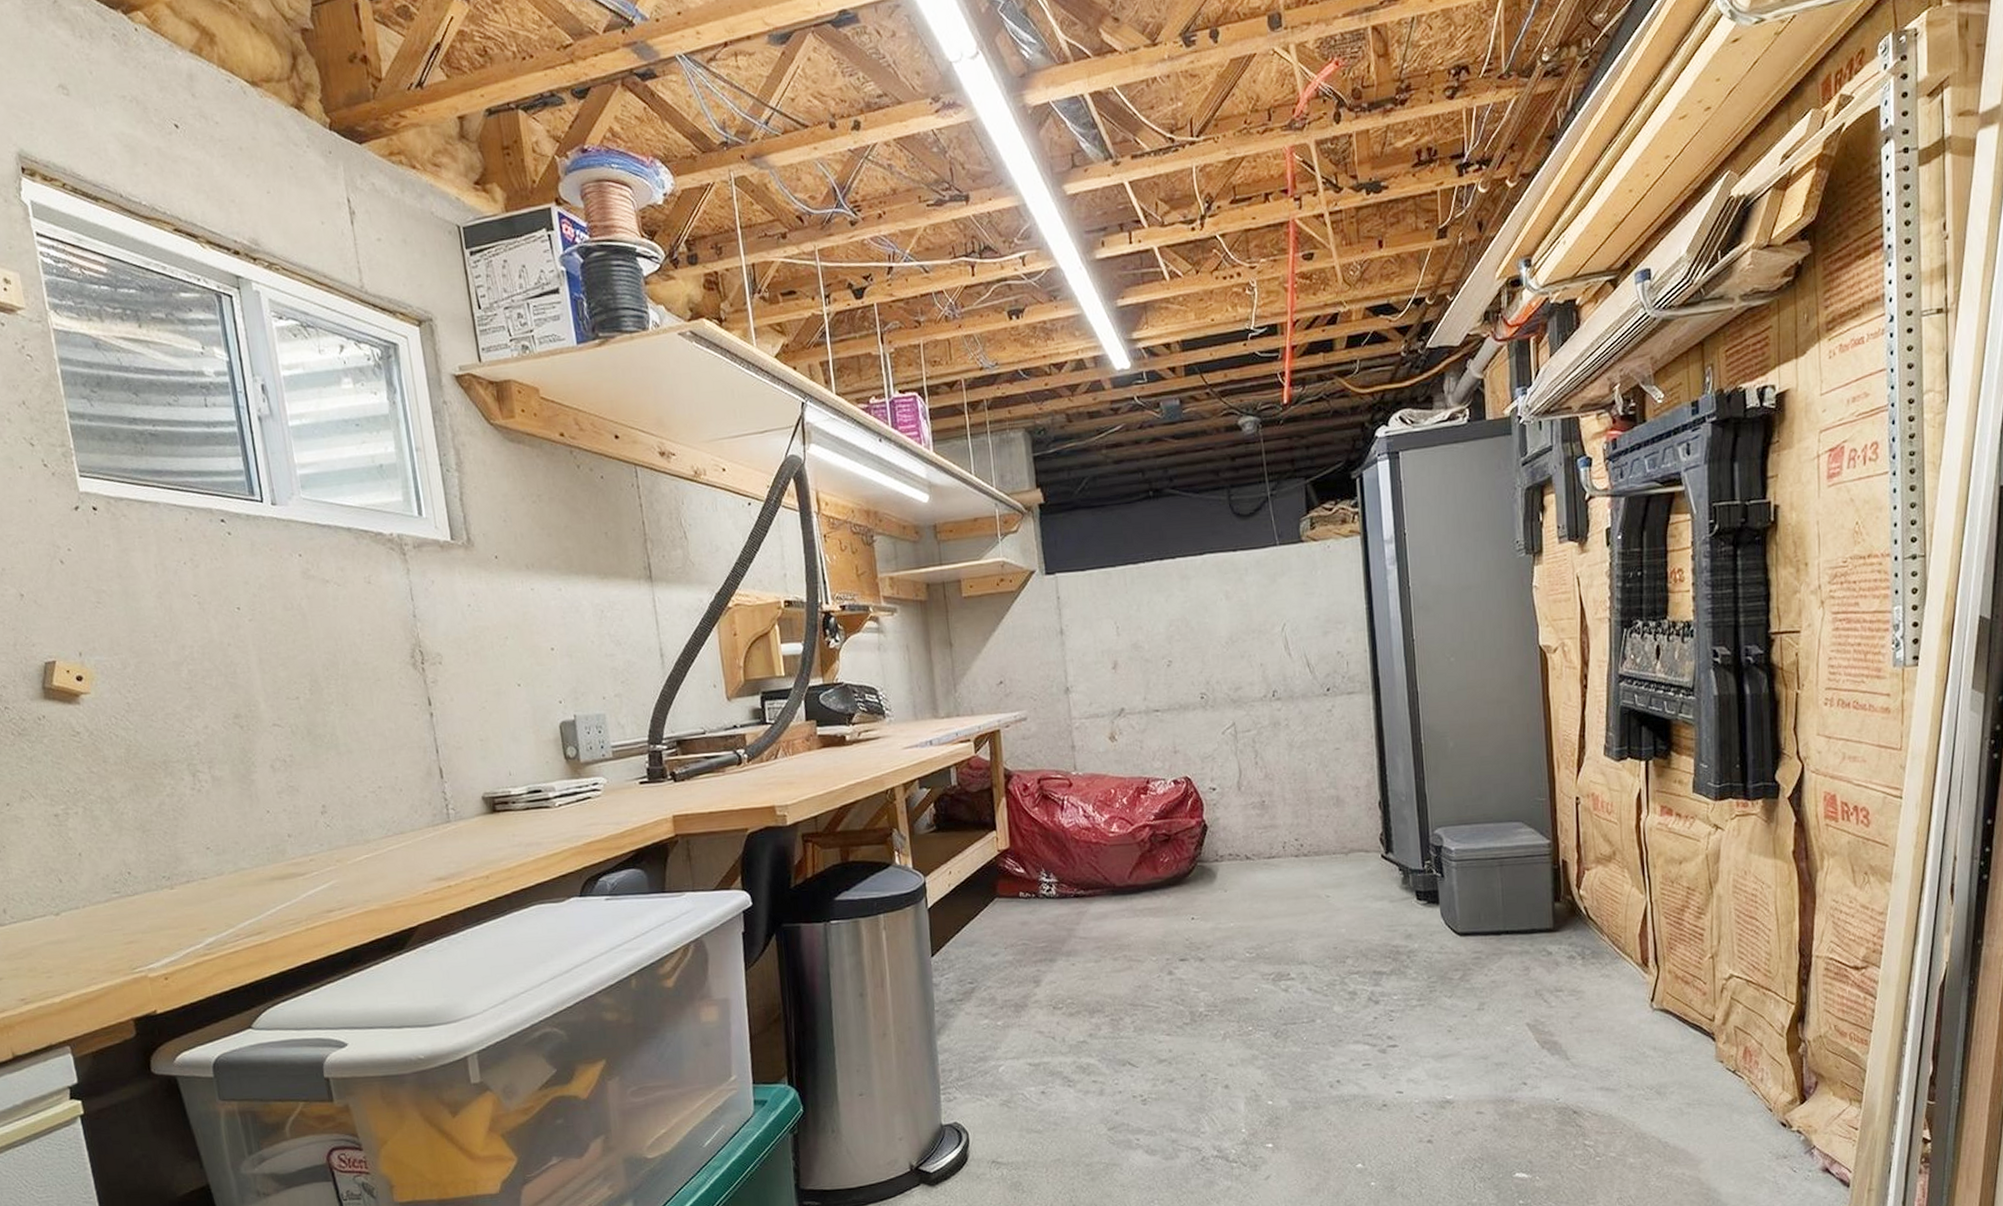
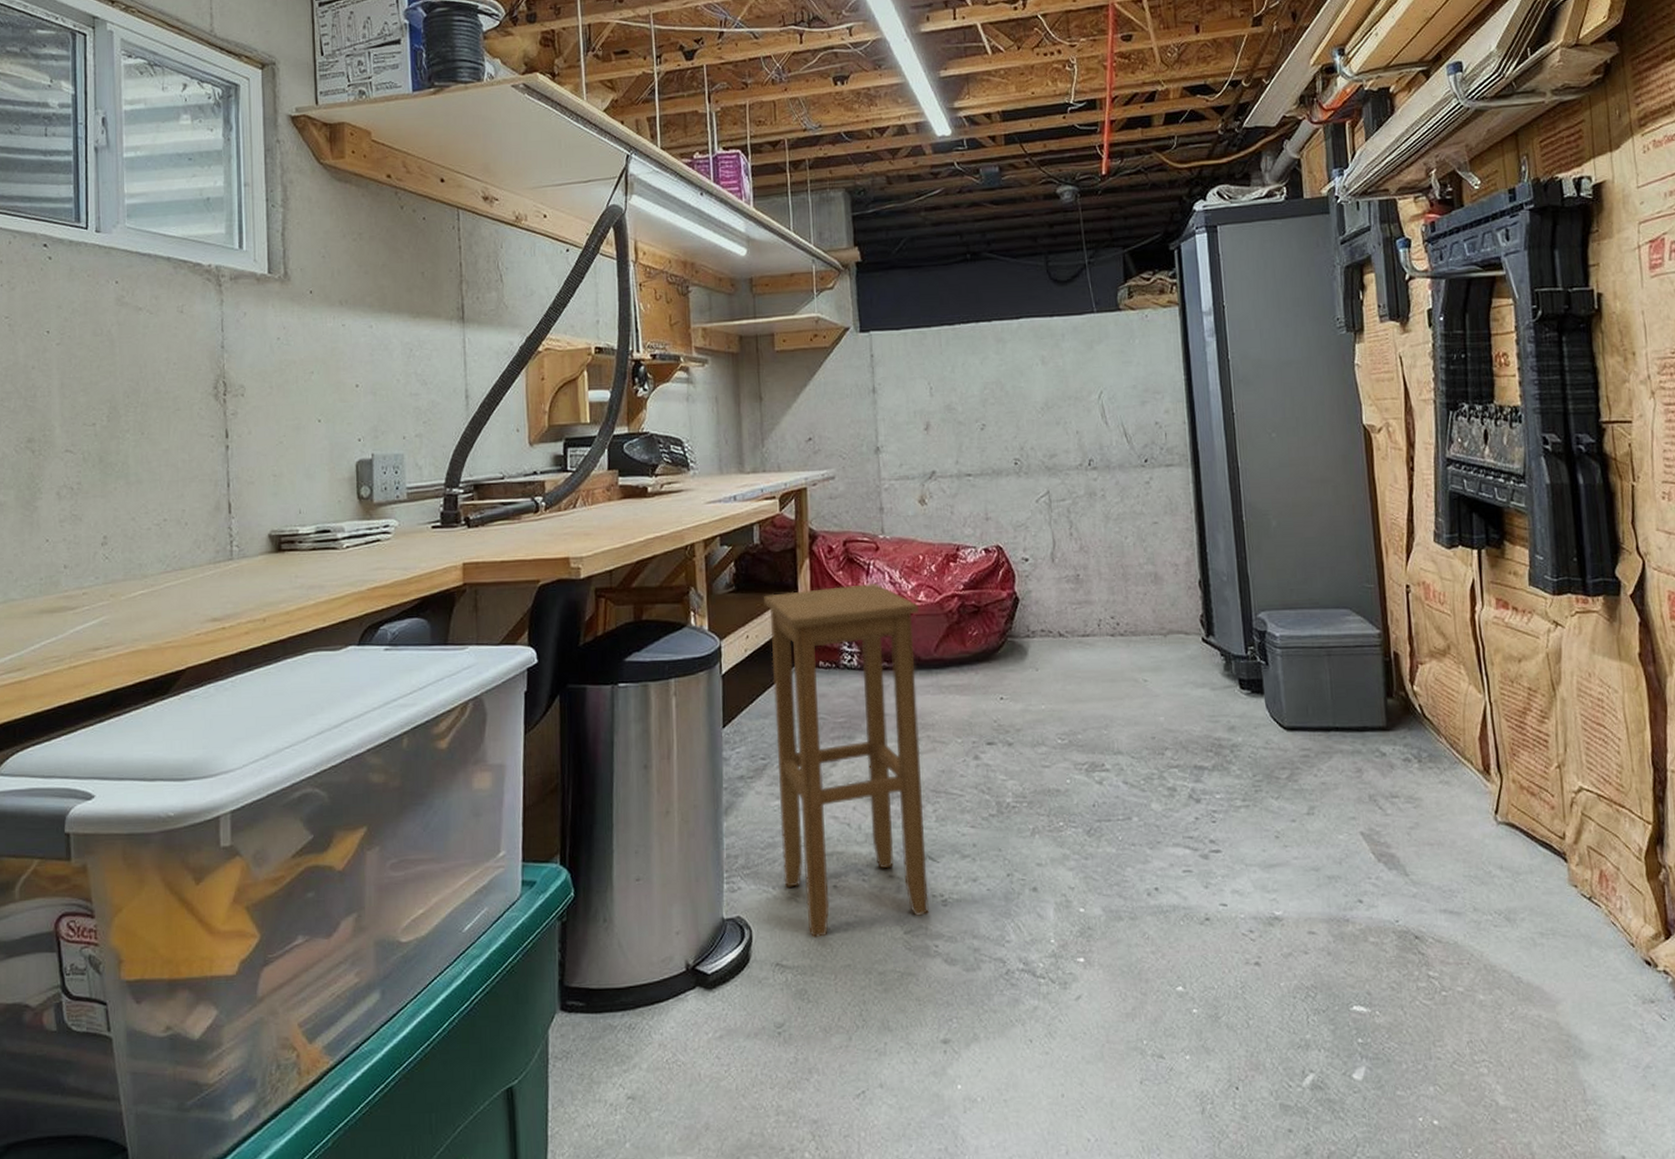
stool: none [963,818,1130,1138] -> present [763,583,929,938]

